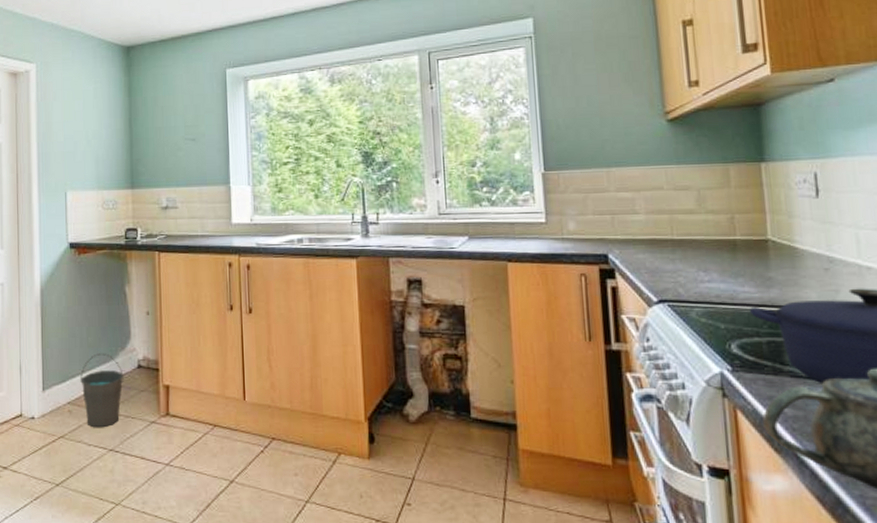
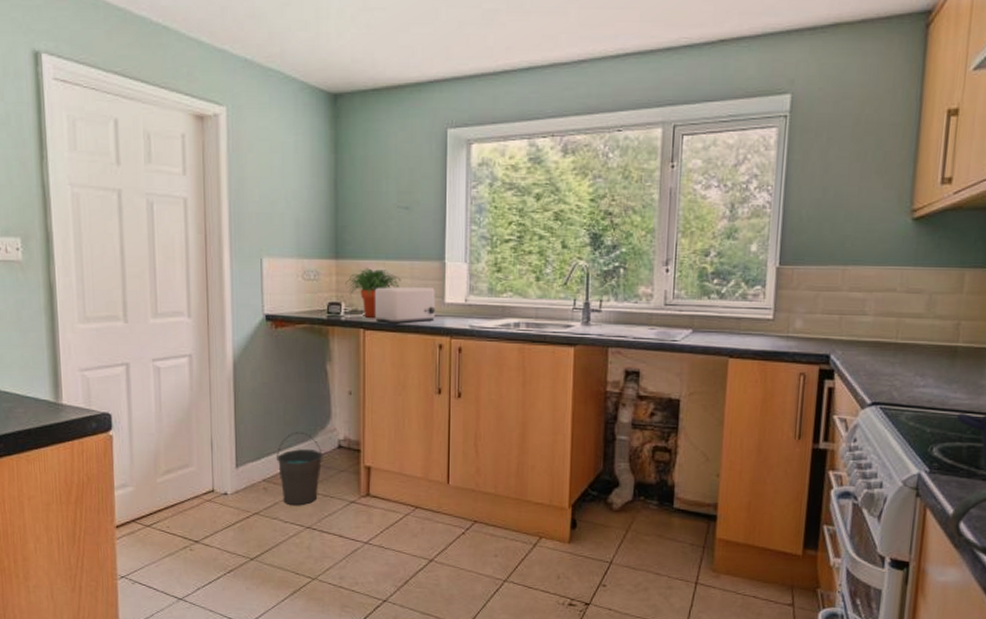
potted plant: none [141,195,191,242] -> present [346,268,401,319]
toaster: none [167,209,223,247] -> present [374,286,435,325]

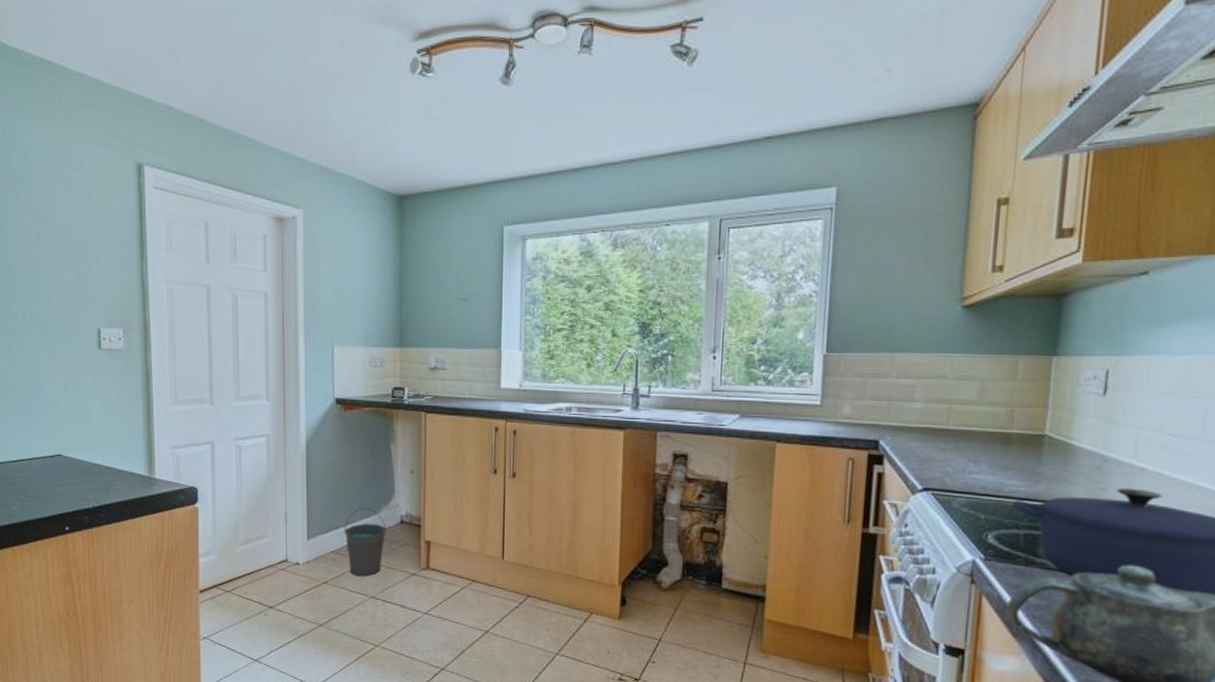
potted plant: present [346,268,401,319] -> none [409,355,460,403]
toaster: present [374,286,435,325] -> none [435,372,492,409]

